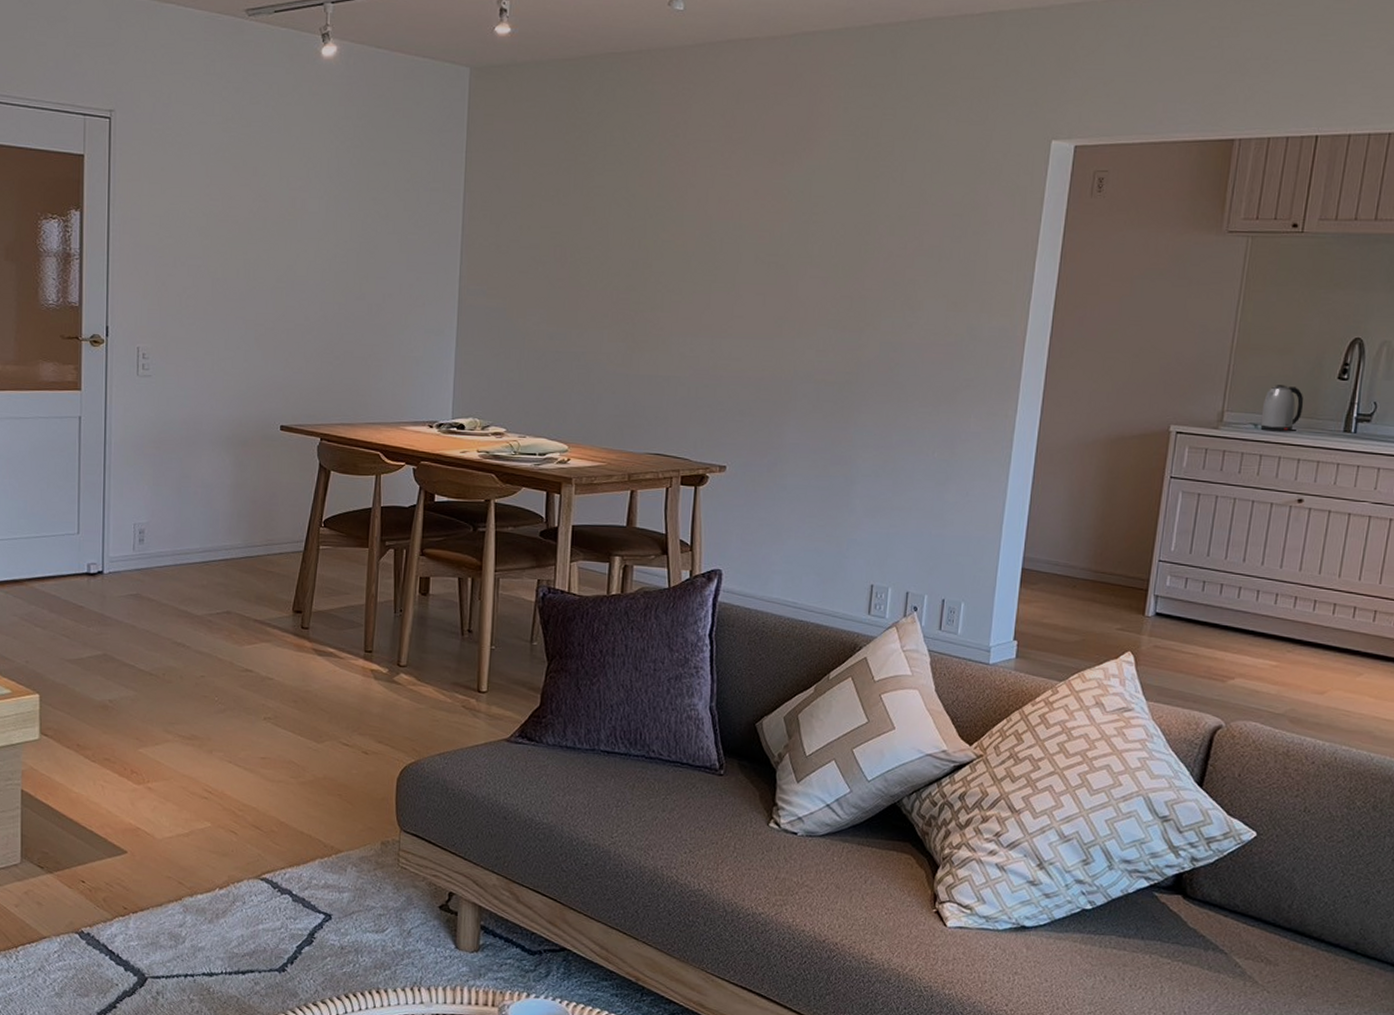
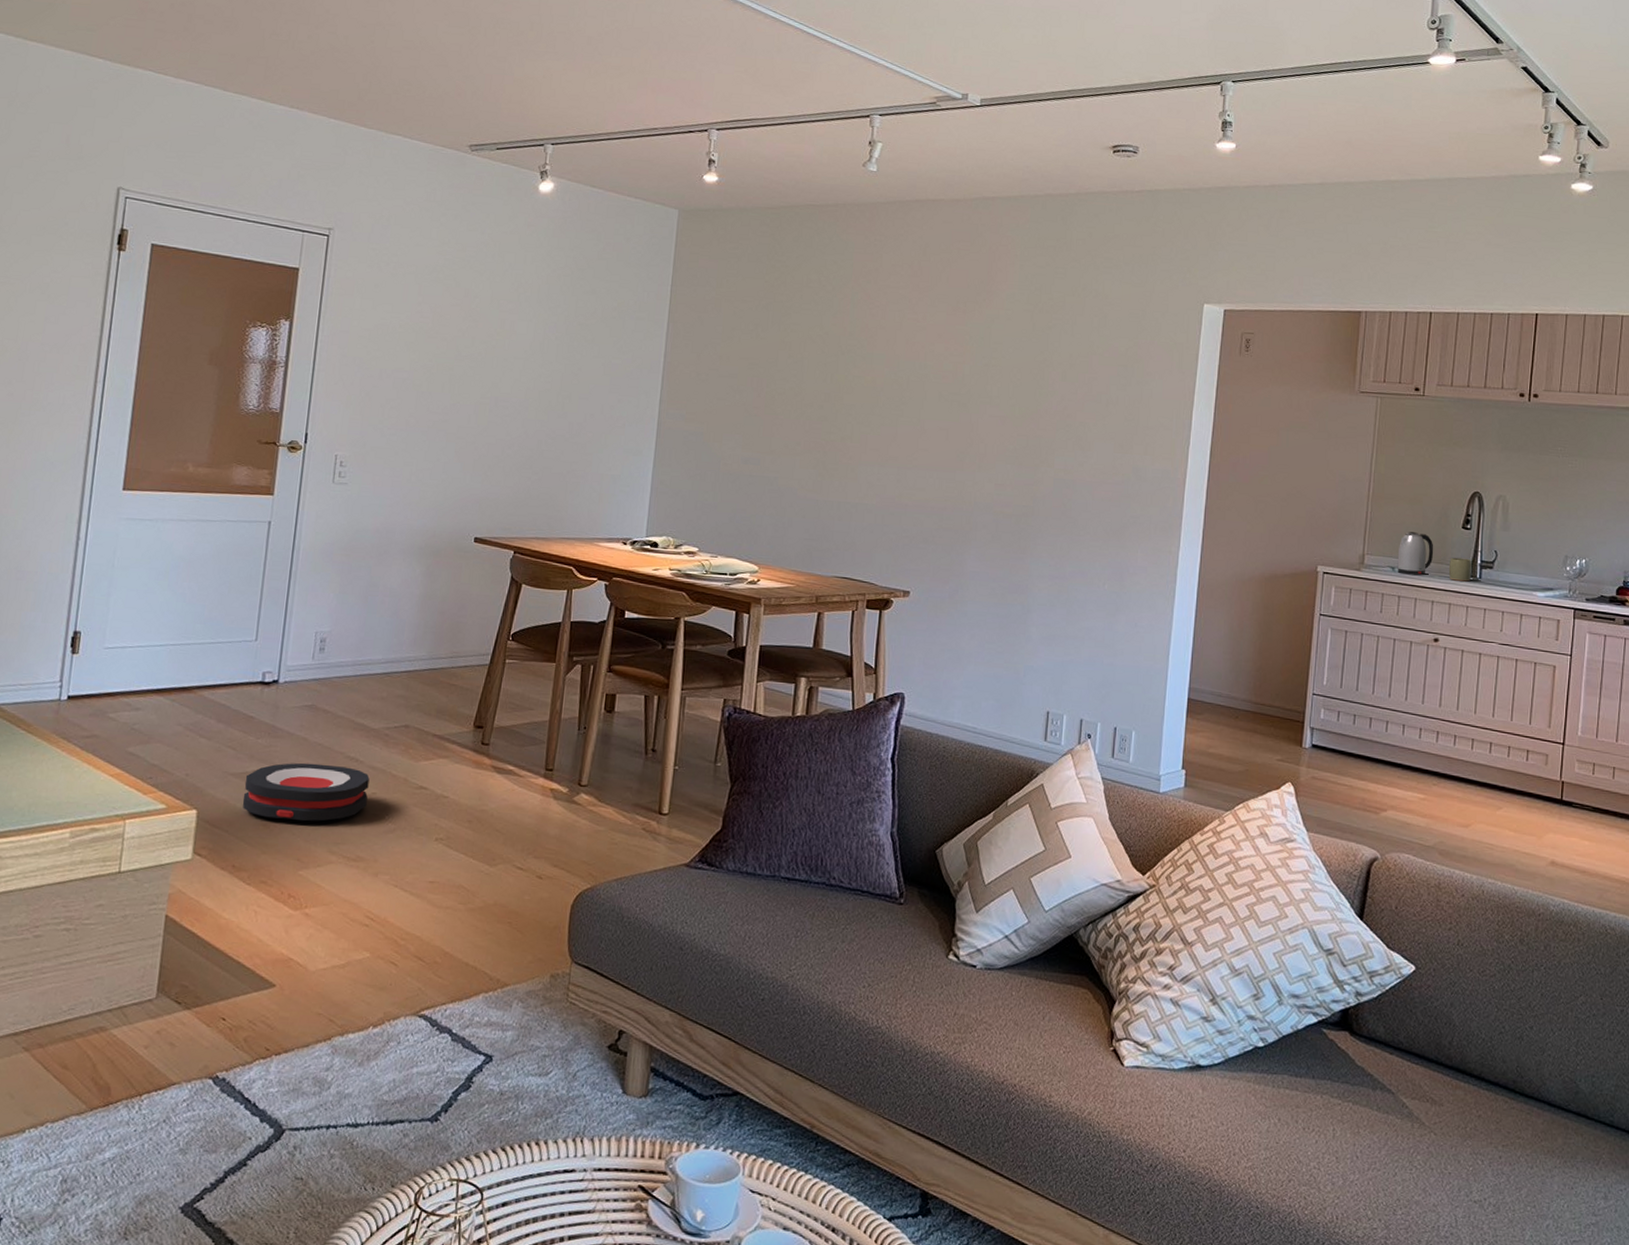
robot vacuum: none [80,649,197,704] -> present [242,762,370,822]
mug: none [1319,411,1347,437] -> present [1448,557,1473,582]

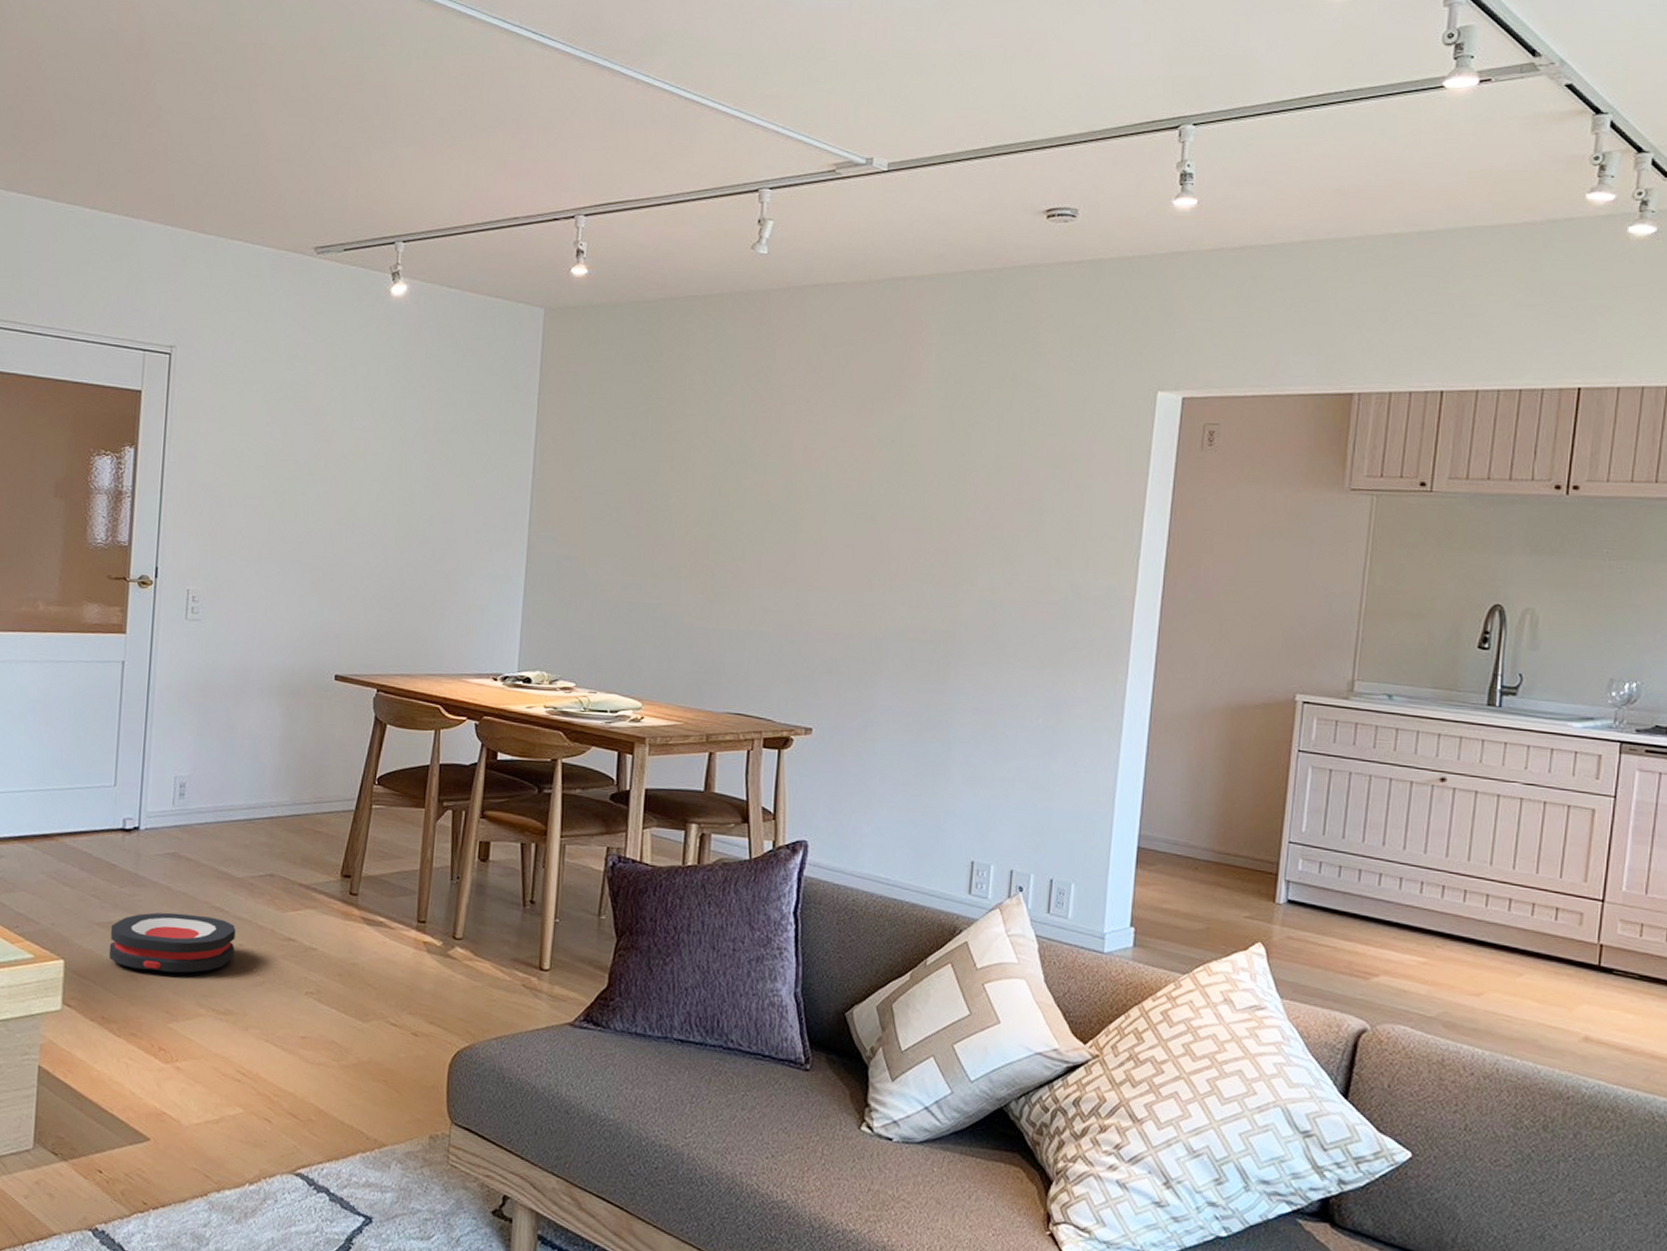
kettle: present [1397,532,1434,576] -> none [1395,653,1442,704]
mug: present [1448,557,1473,582] -> none [1460,682,1491,711]

